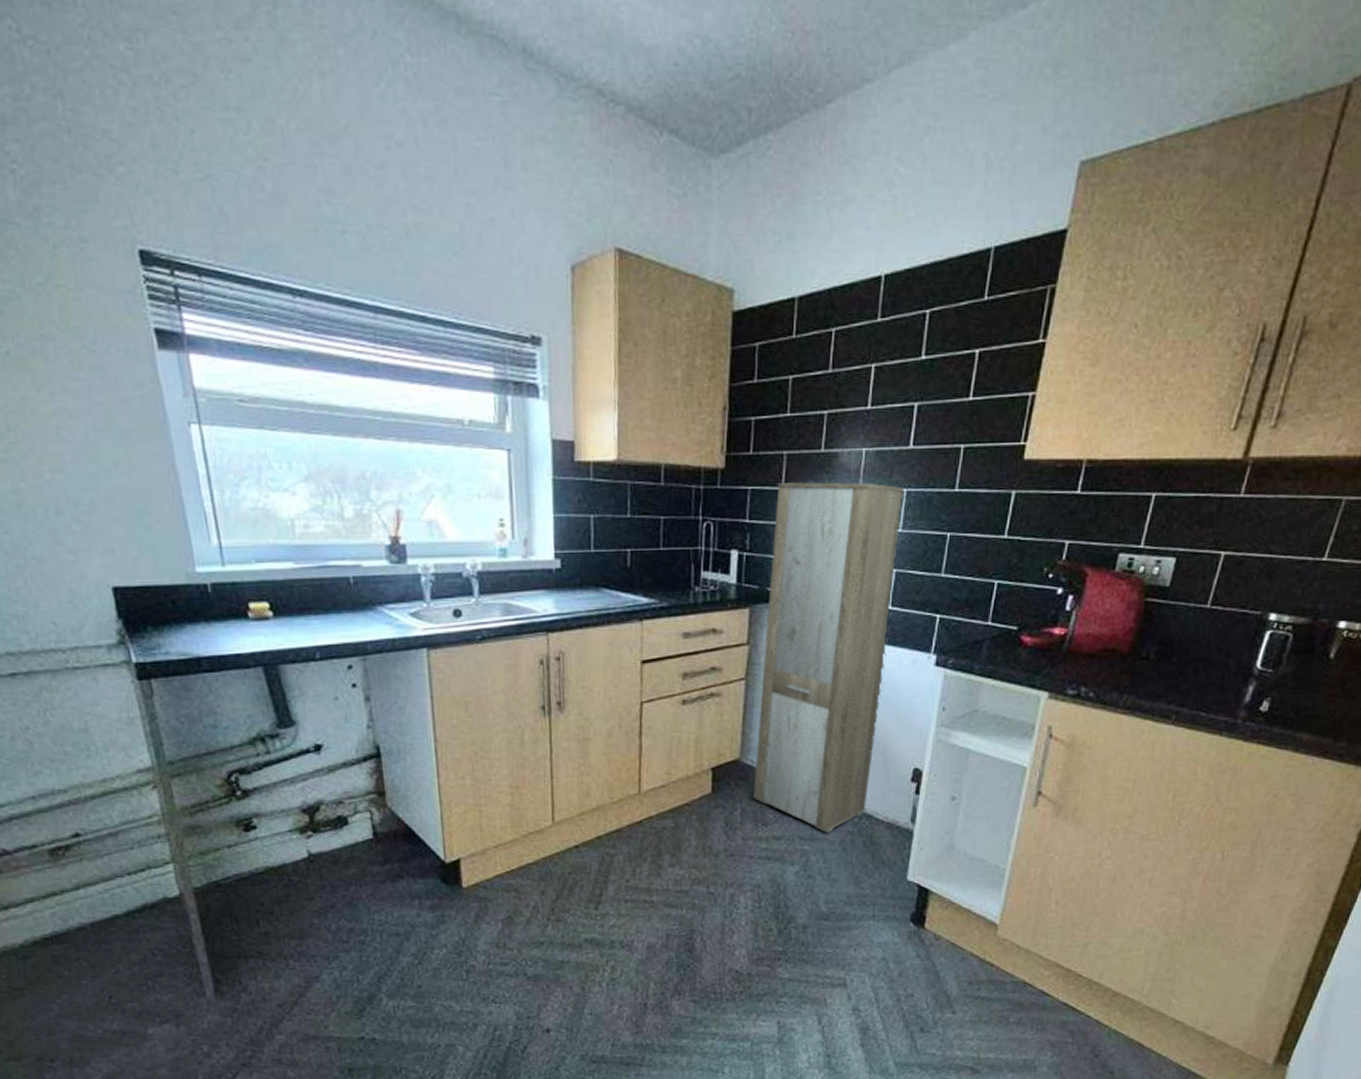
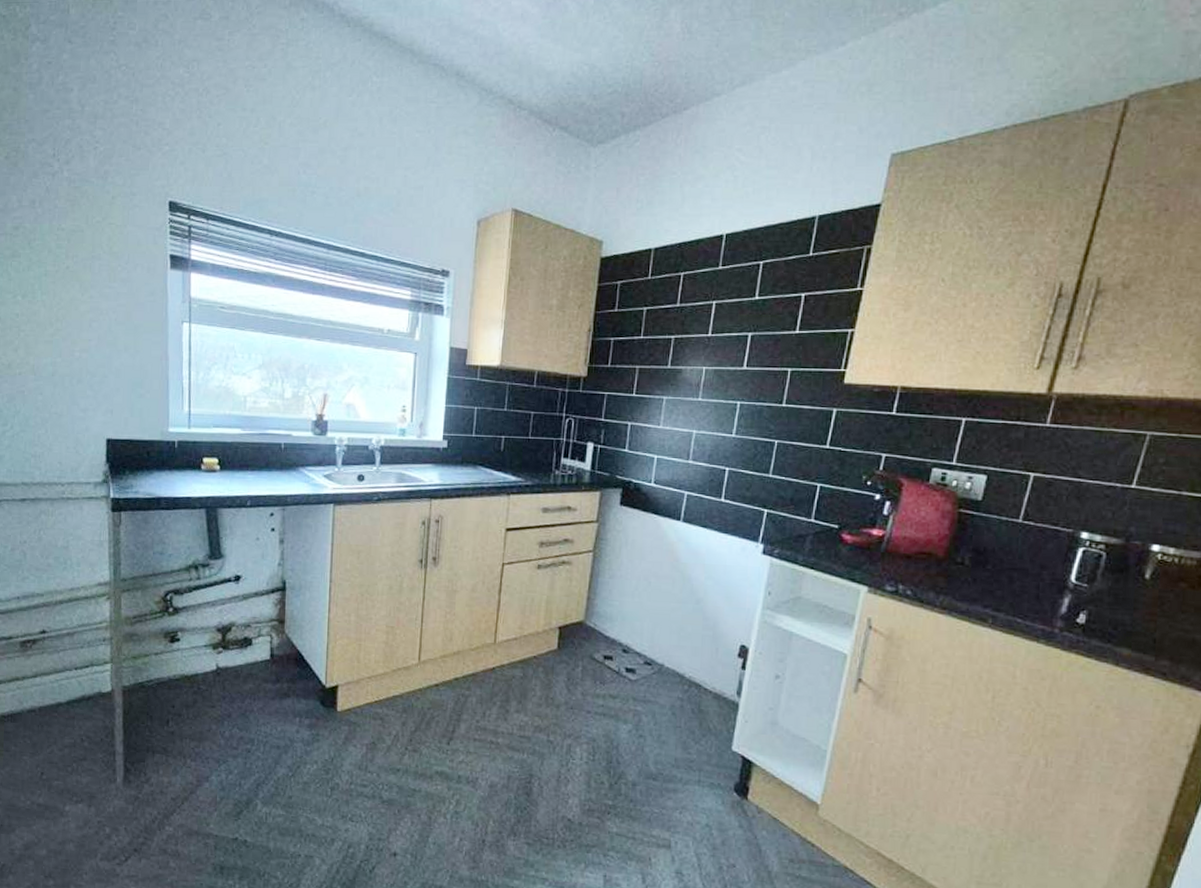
cabinet: present [753,482,904,833] -> none [594,391,738,697]

